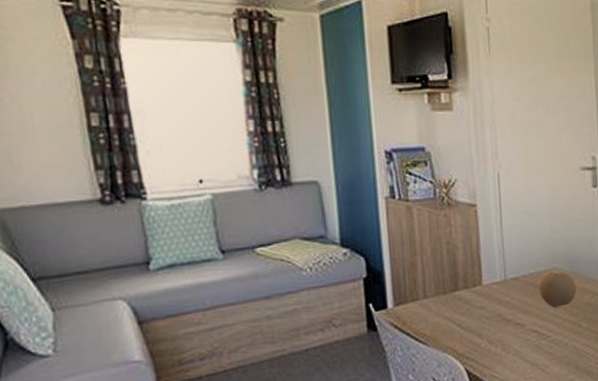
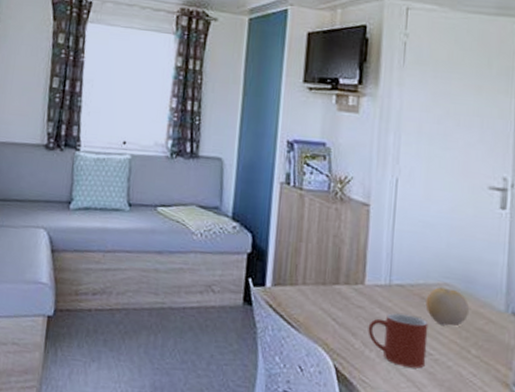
mug: none [491,304,546,354] -> present [368,313,429,369]

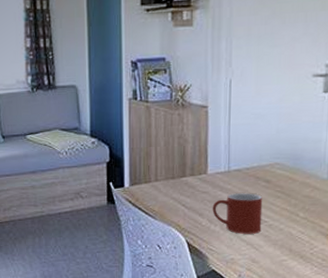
fruit: present [425,287,470,326] -> none [260,167,298,197]

